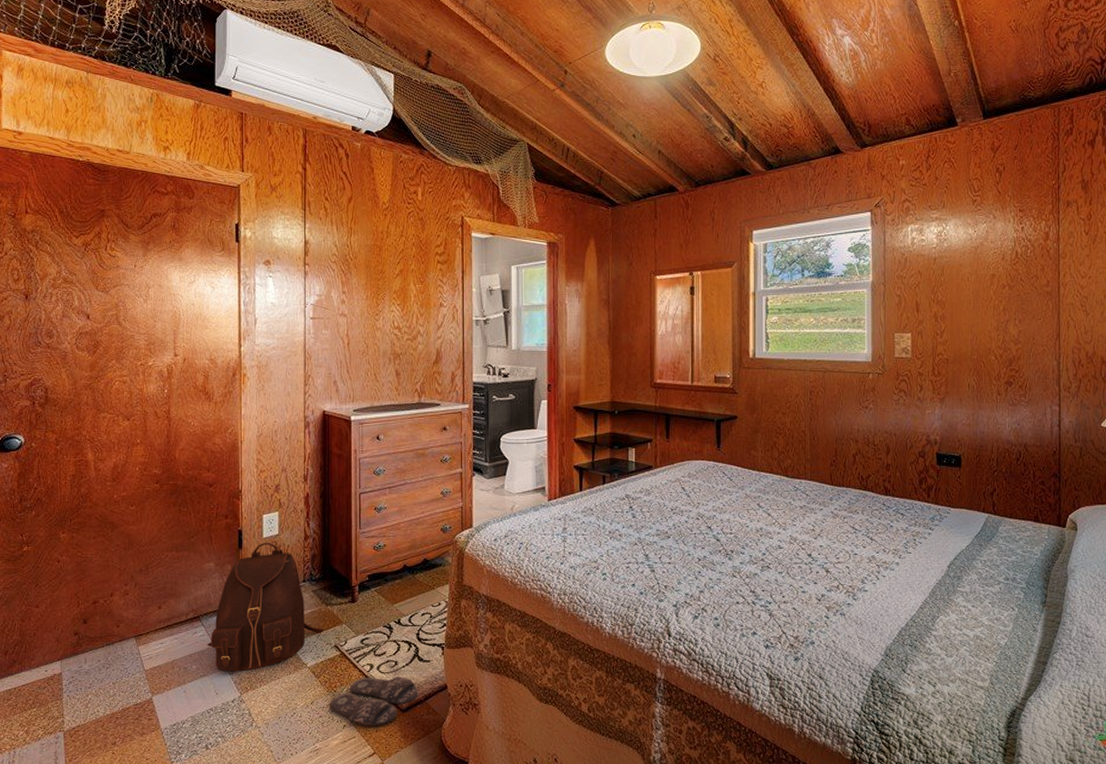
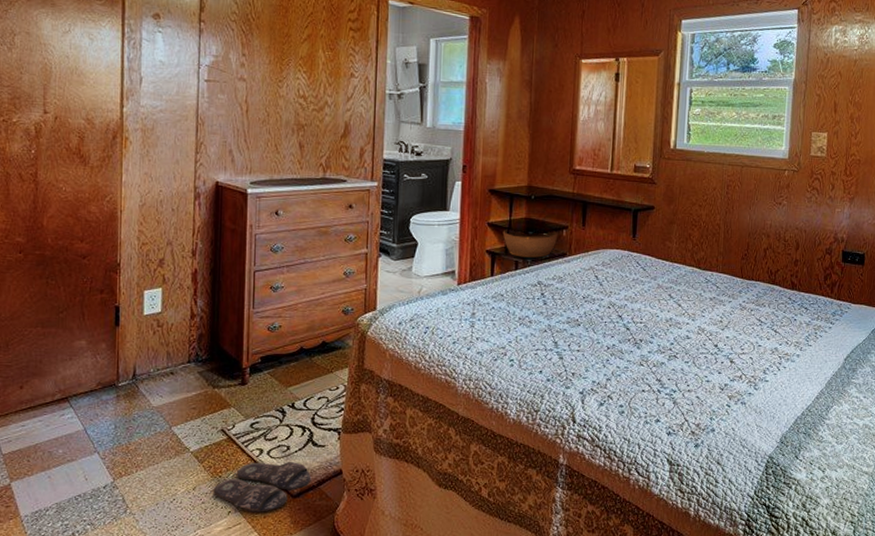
backpack: present [207,542,324,672] -> none [76,320,210,456]
basket: none [589,444,643,472] -> present [502,228,558,258]

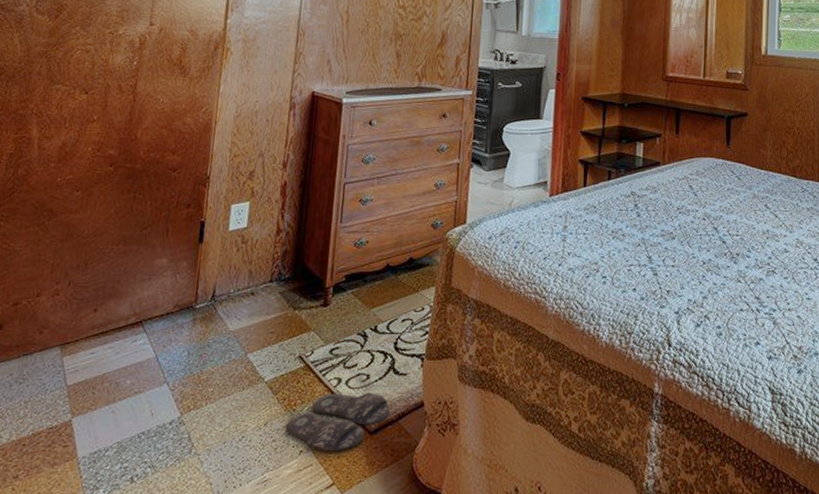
basket: present [502,228,558,258] -> none [595,137,652,167]

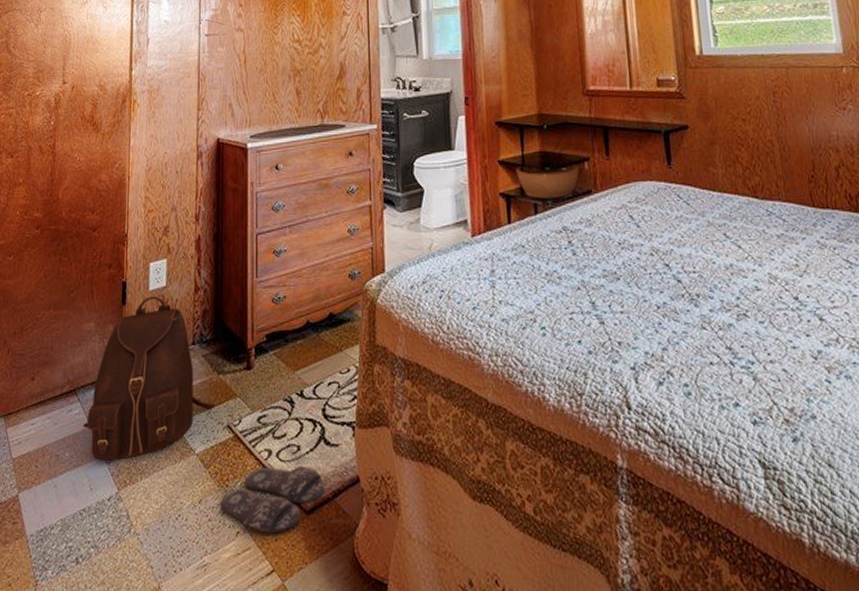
backpack: none [147,236,288,388] -> present [82,296,215,460]
basket: none [595,137,652,167] -> present [515,163,580,199]

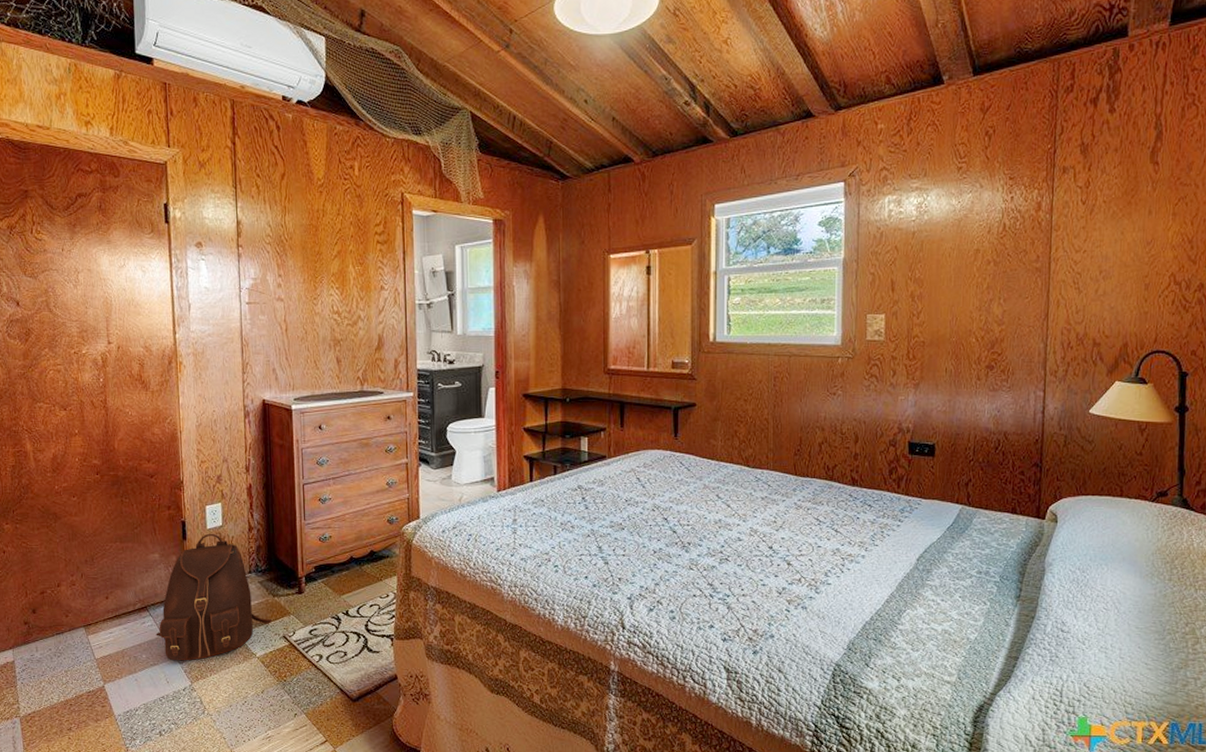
slippers: present [220,465,324,534] -> none [279,666,368,715]
basket: present [515,163,580,199] -> none [539,433,596,462]

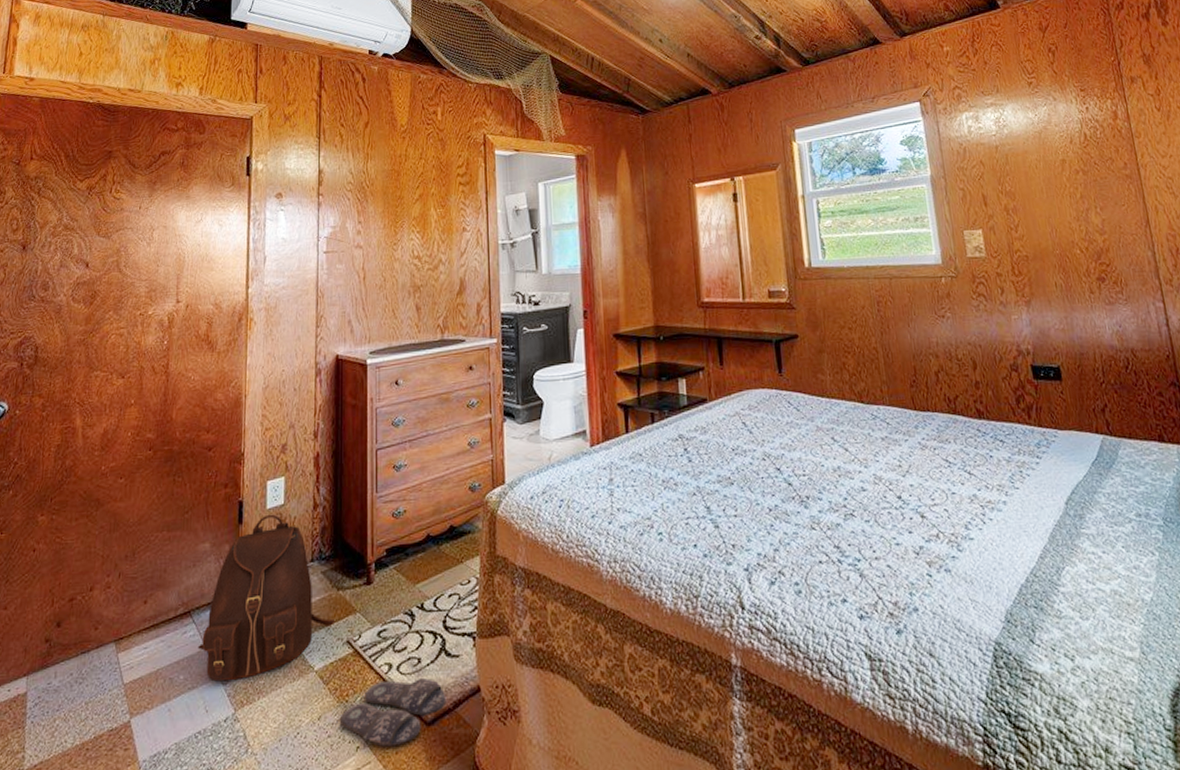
slippers: none [279,666,368,715] -> present [339,677,445,747]

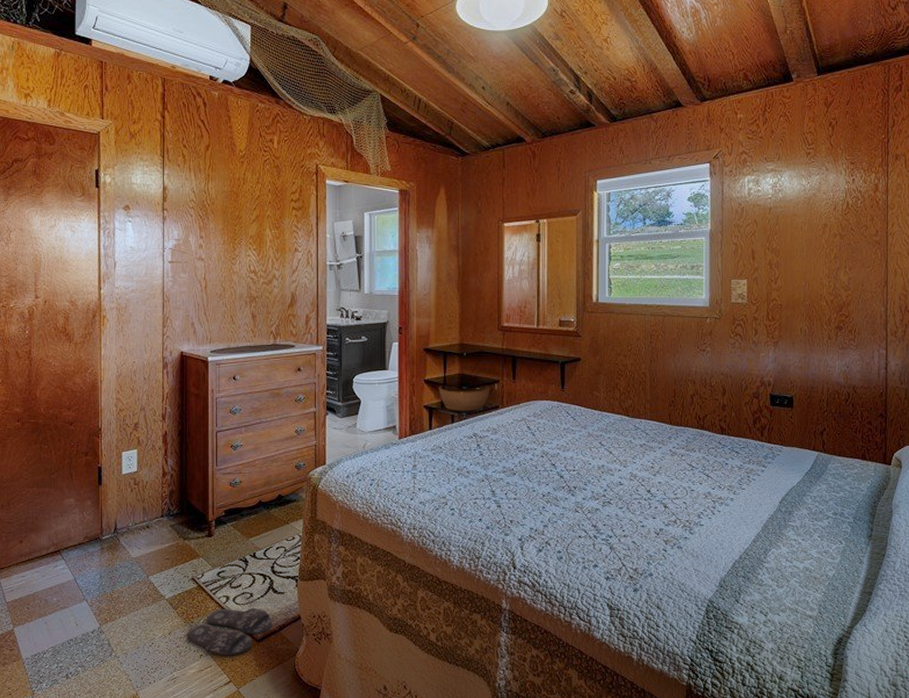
backpack: present [198,514,334,682] -> none [67,478,181,604]
basket: none [633,373,695,408] -> present [438,384,490,411]

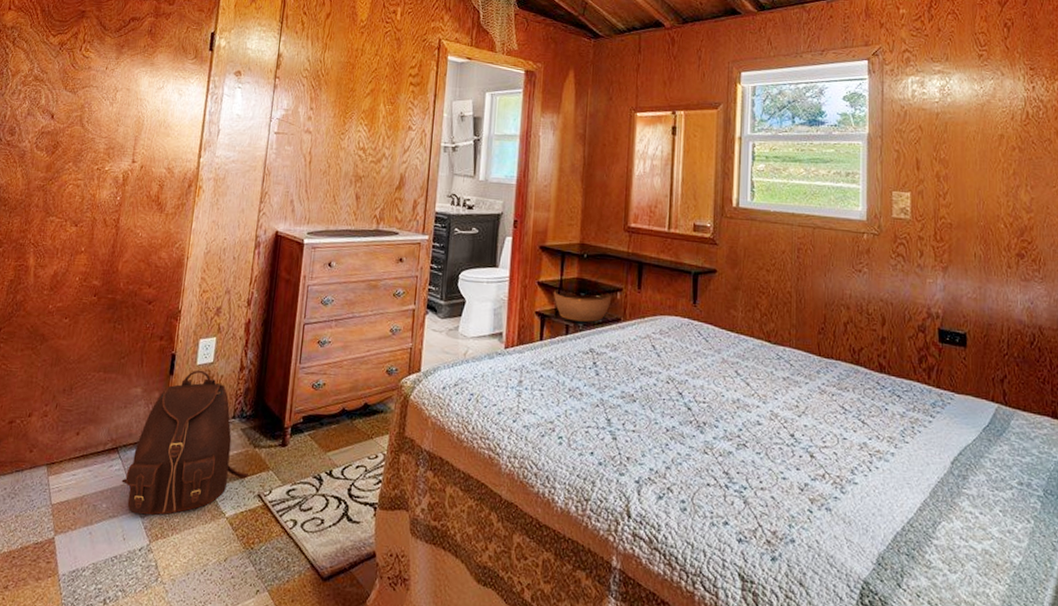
backpack: none [67,478,181,604] -> present [121,369,248,515]
slippers: present [186,607,272,656] -> none [243,535,343,595]

